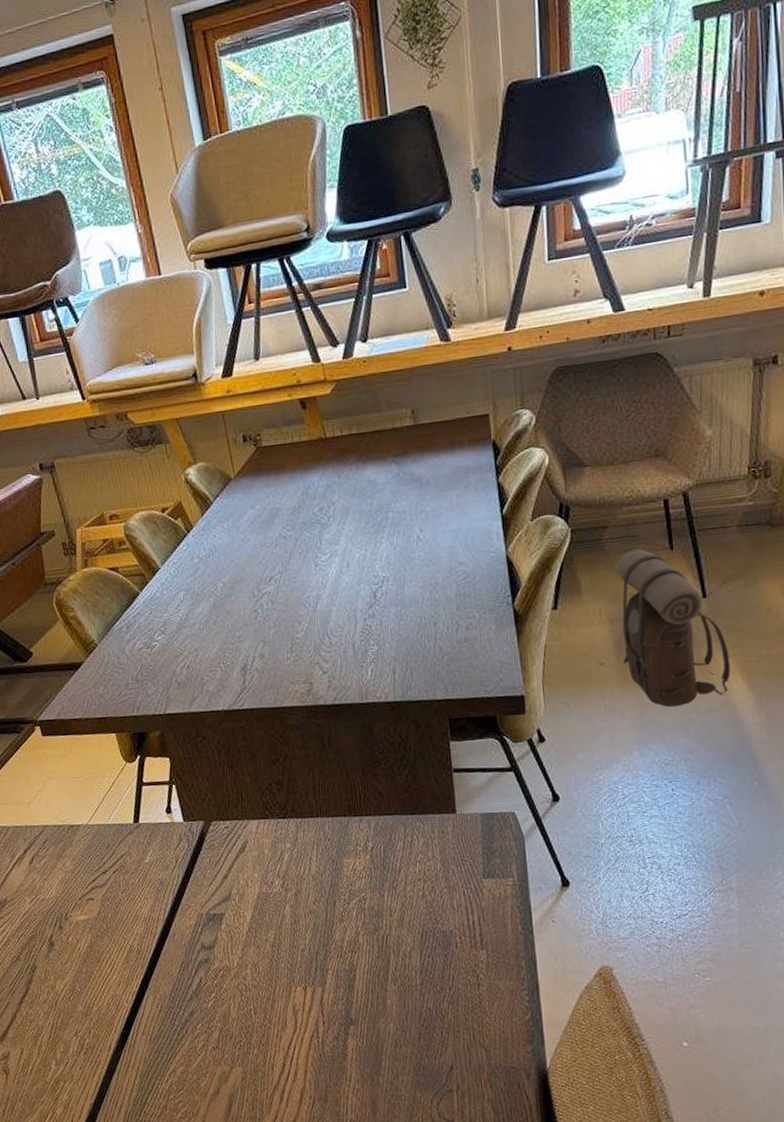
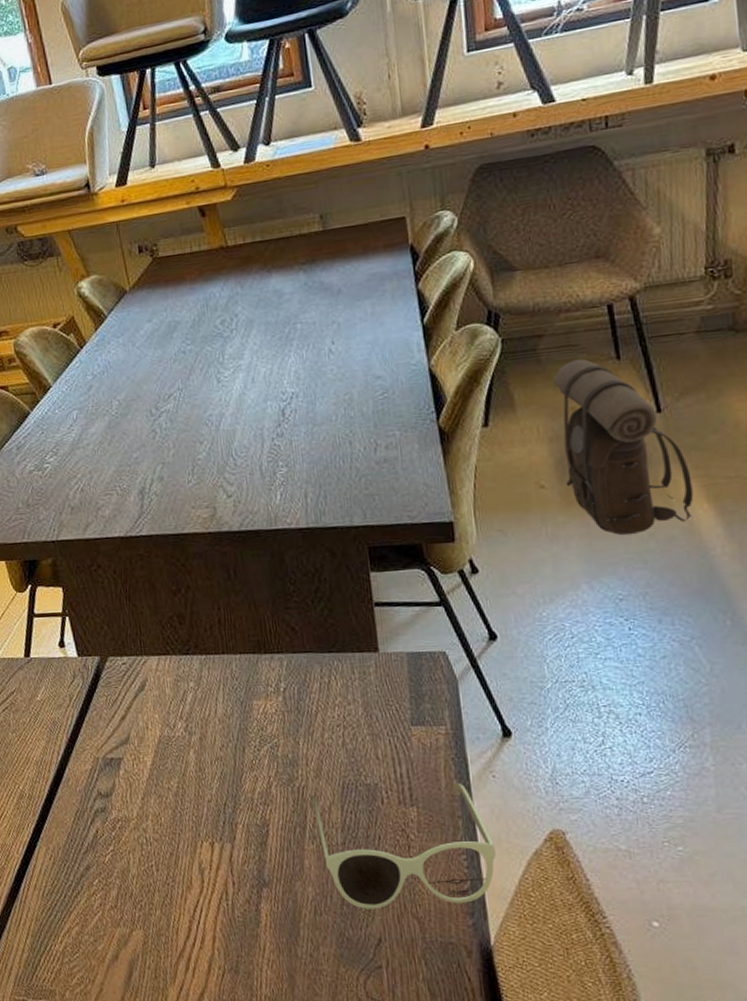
spectacles: none [394,928,554,1041] -> present [311,783,497,909]

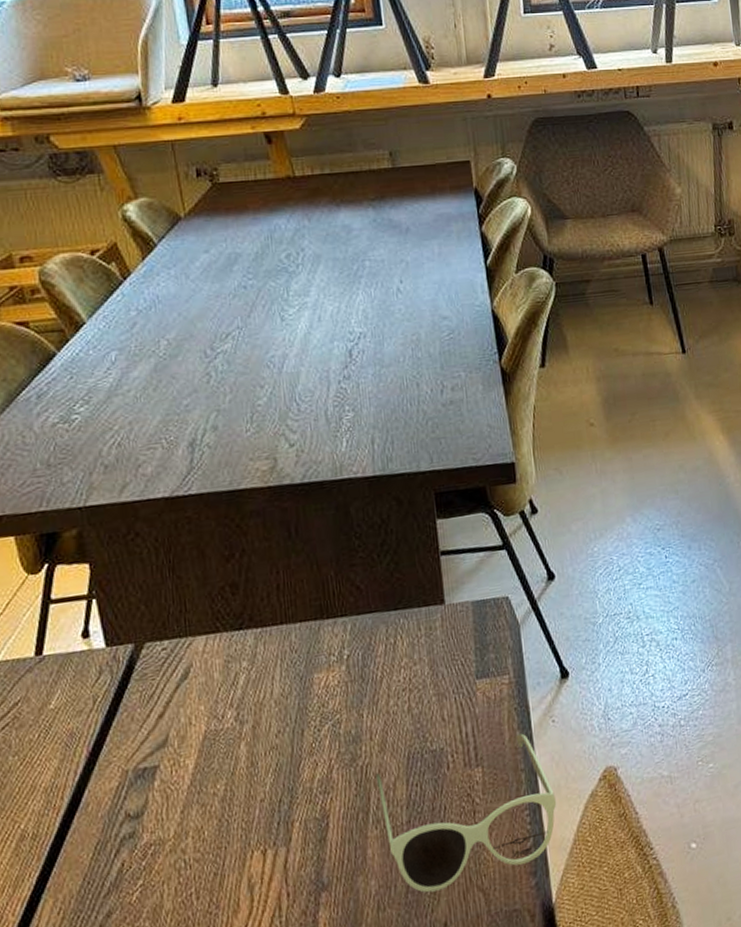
backpack: present [553,359,696,536] -> none [599,304,714,469]

